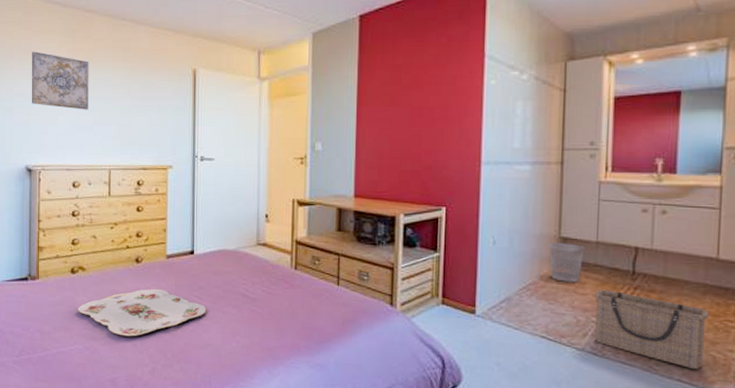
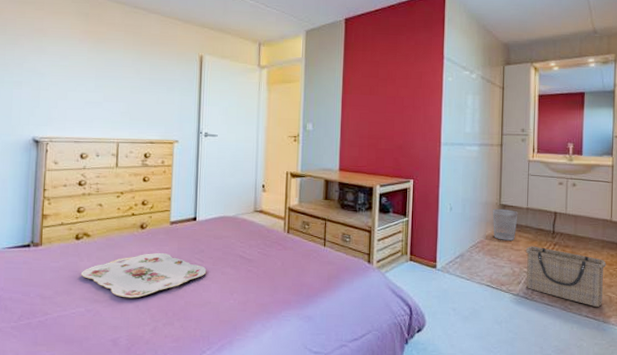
wall art: present [31,51,89,110] -> none [41,31,101,87]

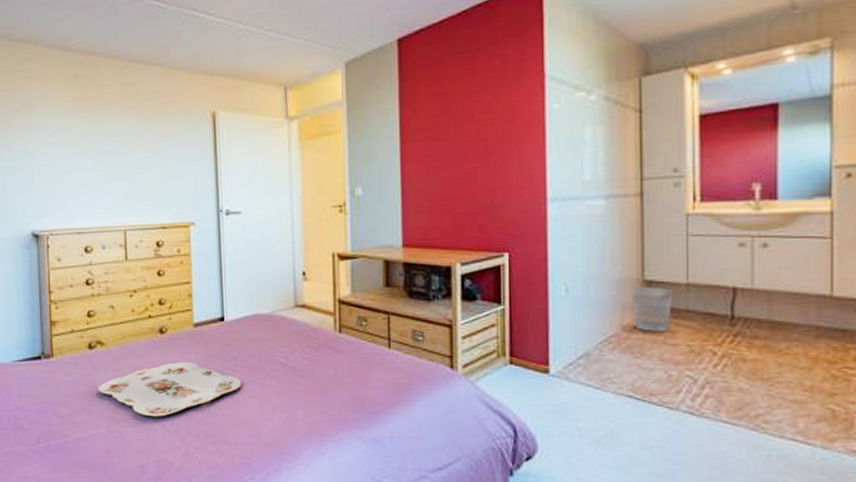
basket: present [525,246,606,308] -> none [687,338,825,427]

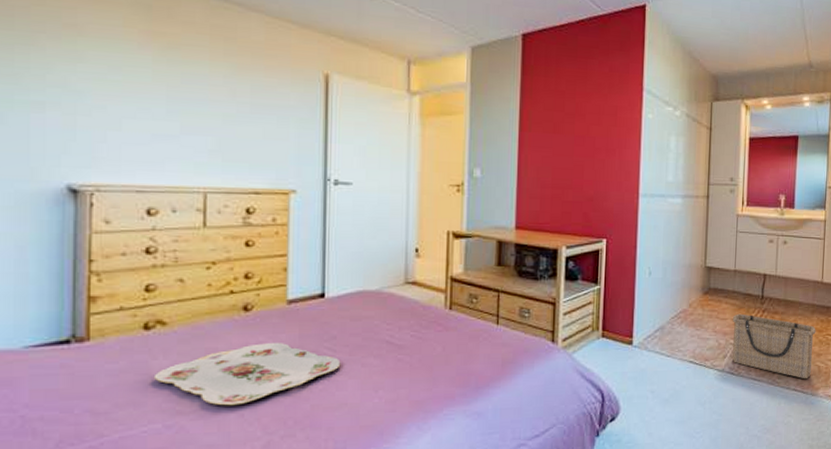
wastebasket: present [631,286,673,332] -> none [696,271,725,308]
basket: none [687,338,825,427] -> present [732,313,816,380]

